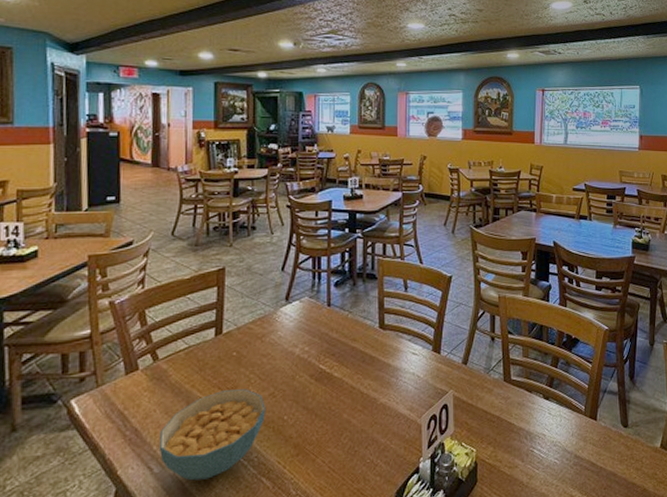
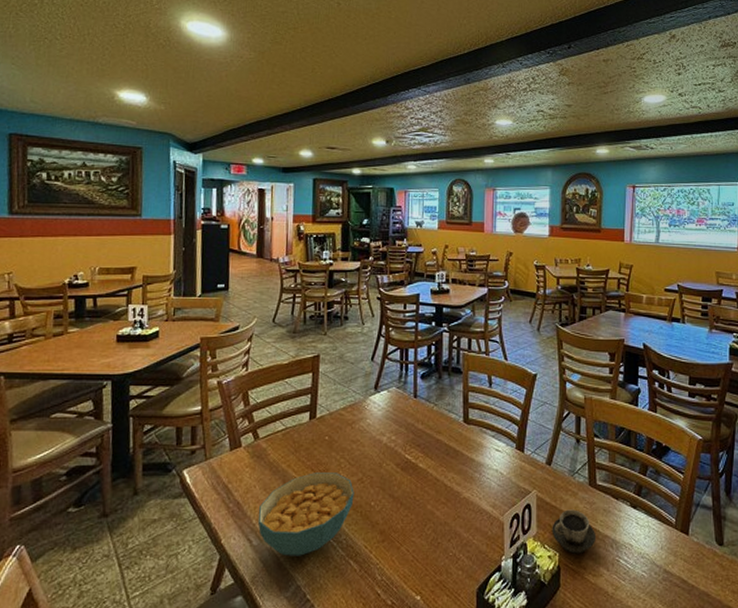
cup: none [468,405,512,449] -> present [552,509,597,554]

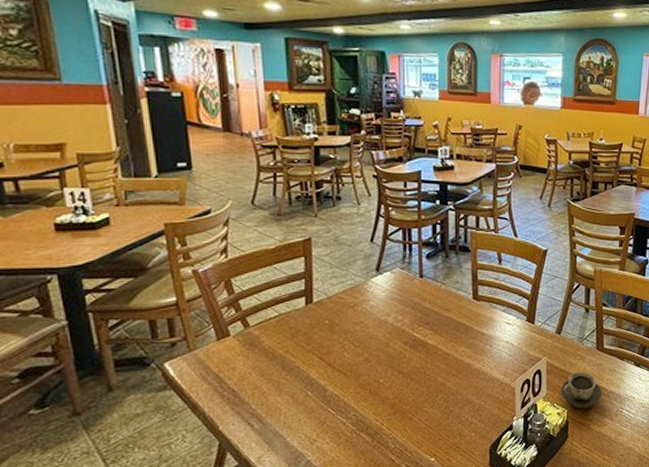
cereal bowl: present [257,473,354,556] -> none [257,354,361,436]

